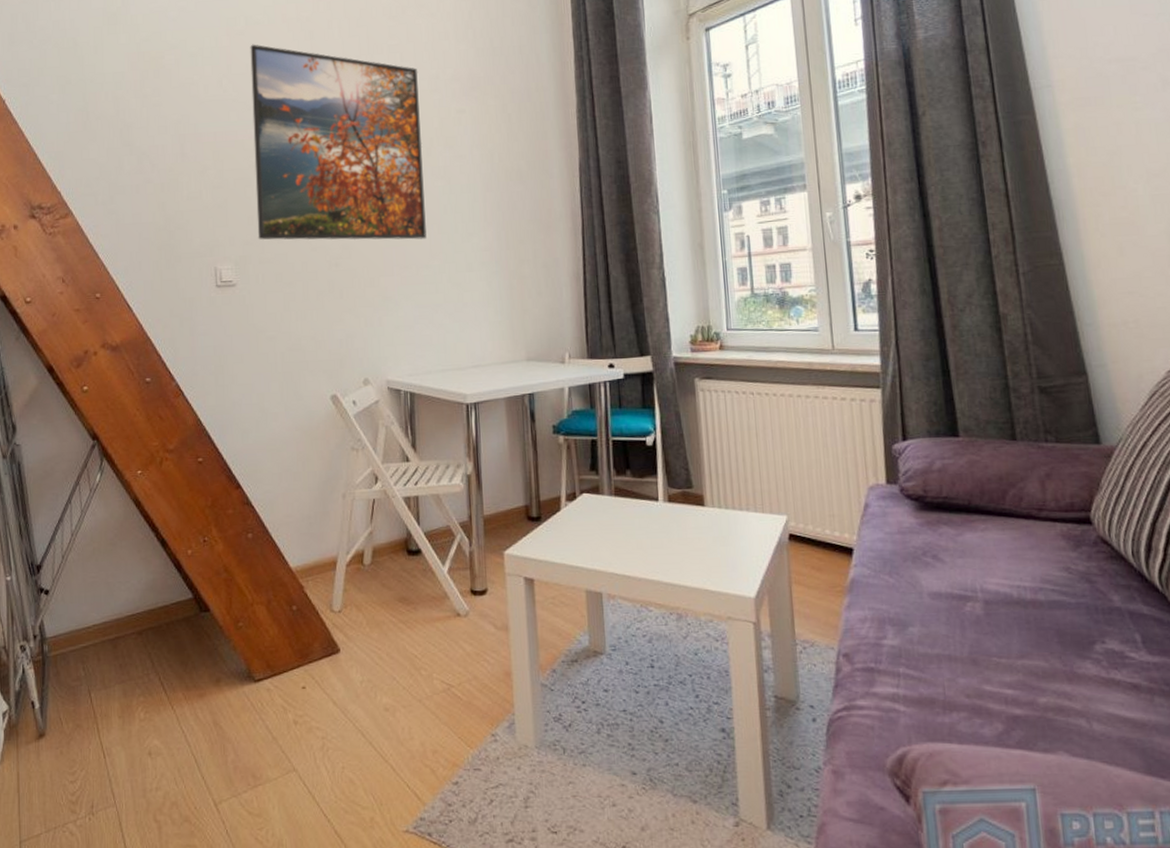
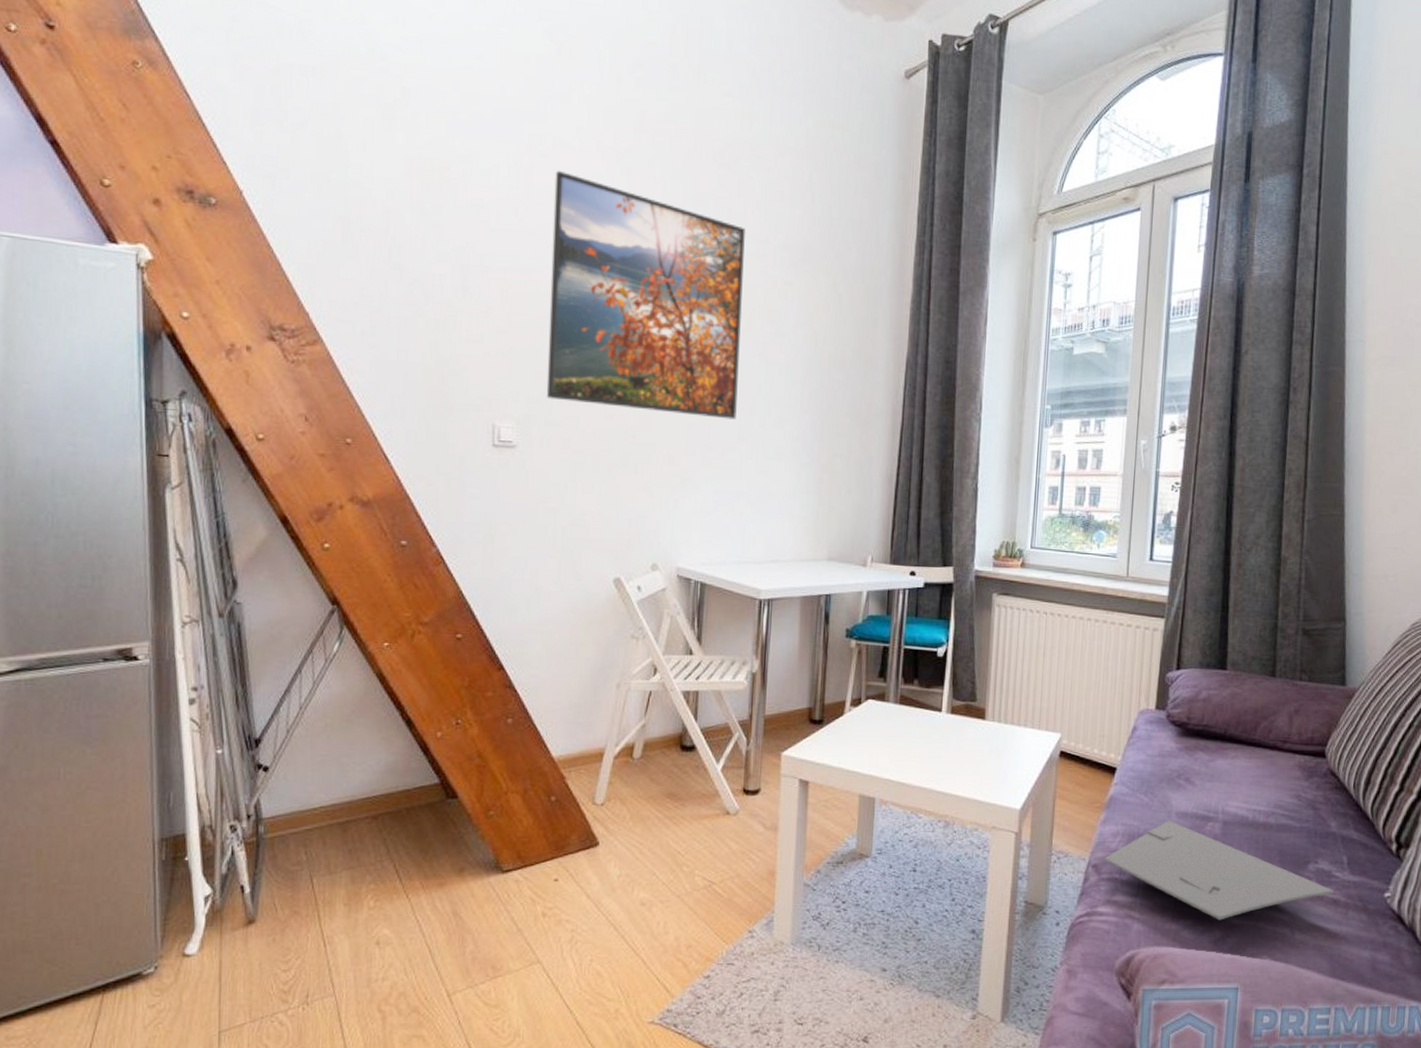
laptop: none [854,601,1132,712] -> present [1103,820,1334,920]

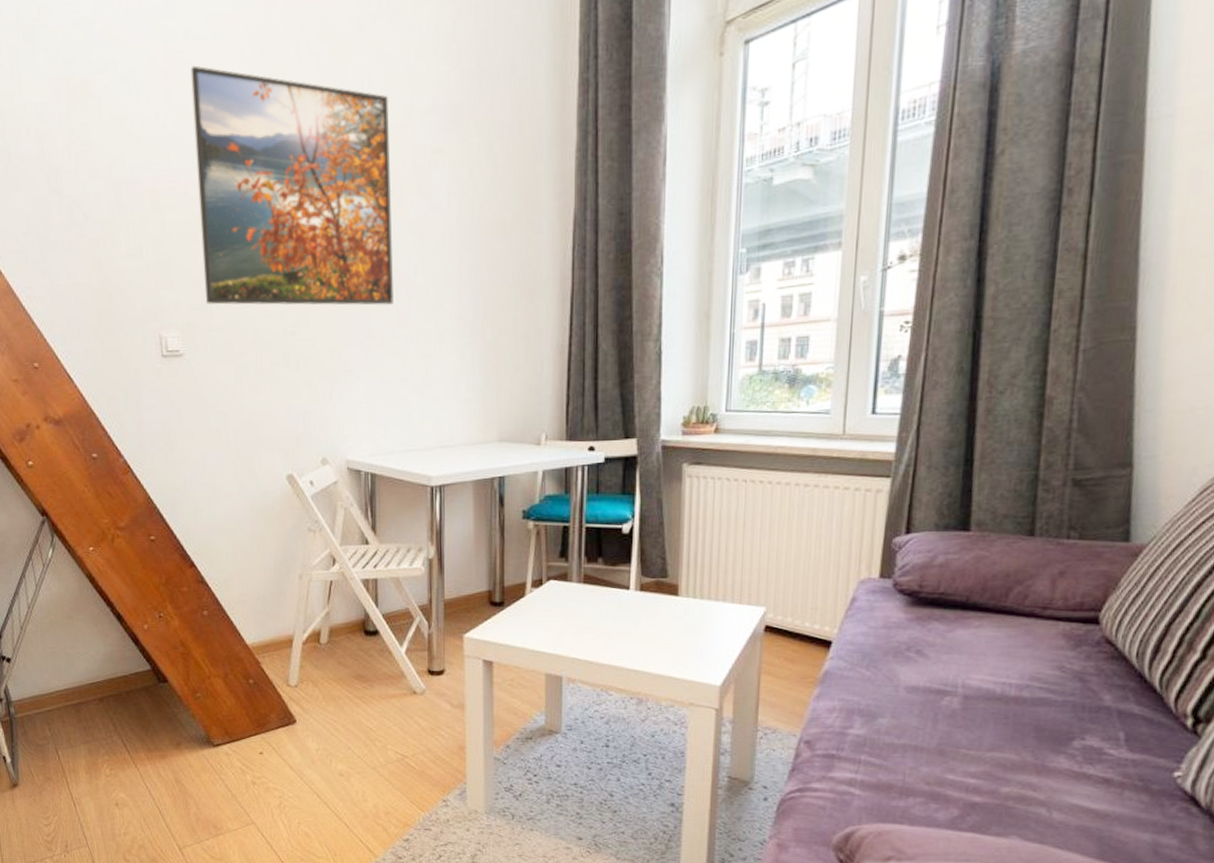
laptop: present [1103,820,1334,920] -> none [817,694,1106,798]

